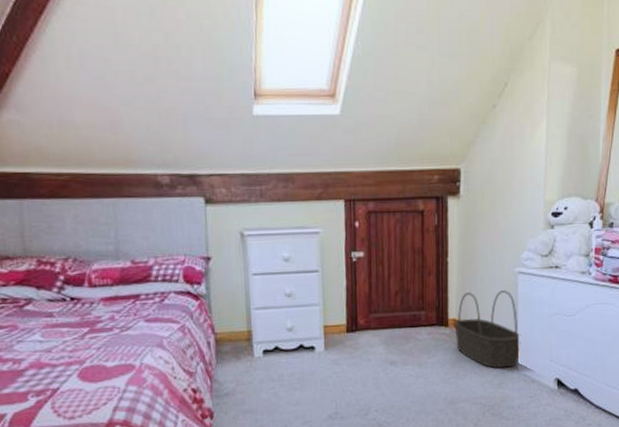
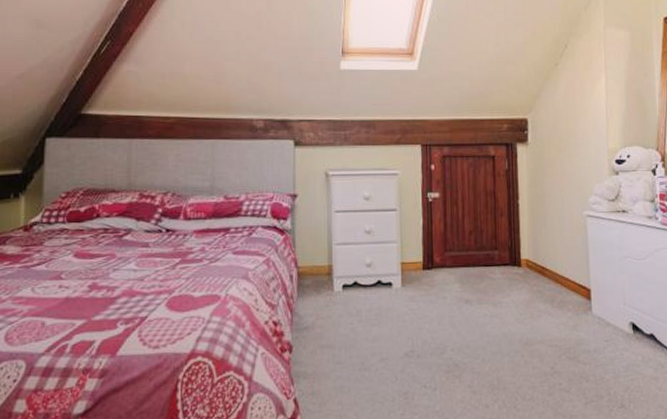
basket: present [454,290,521,368] -> none [527,232,593,310]

